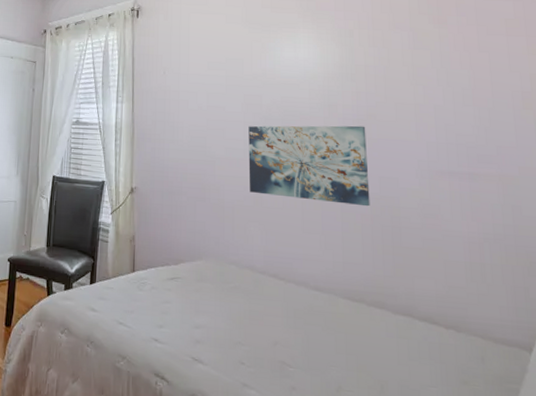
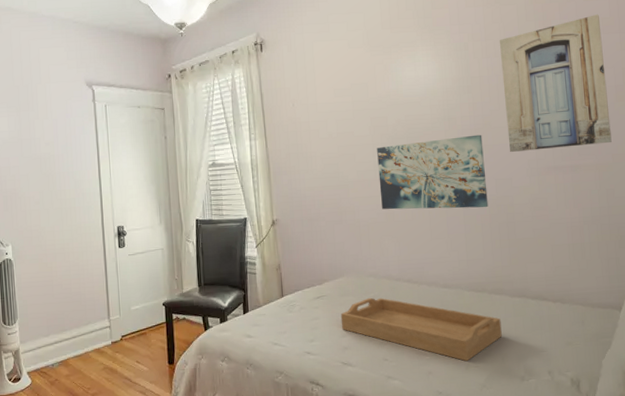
serving tray: none [195,287,382,383] -> present [340,297,502,362]
wall art: none [389,15,518,154] -> present [500,14,612,152]

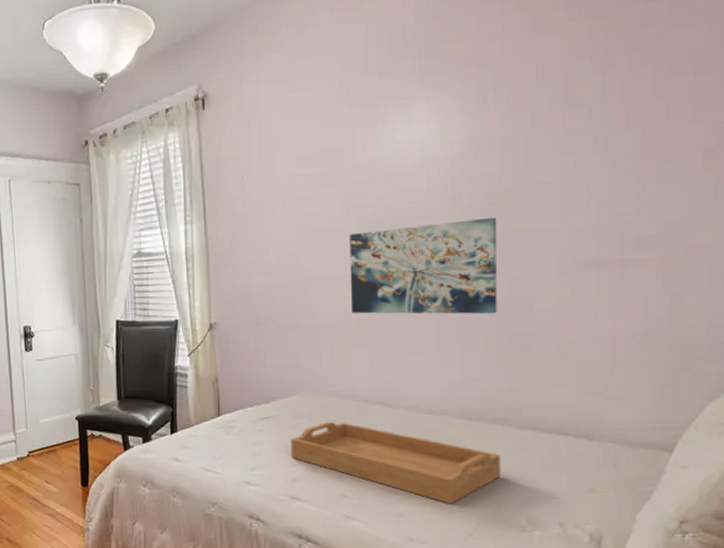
wall art: present [500,14,612,152] -> none [534,45,692,241]

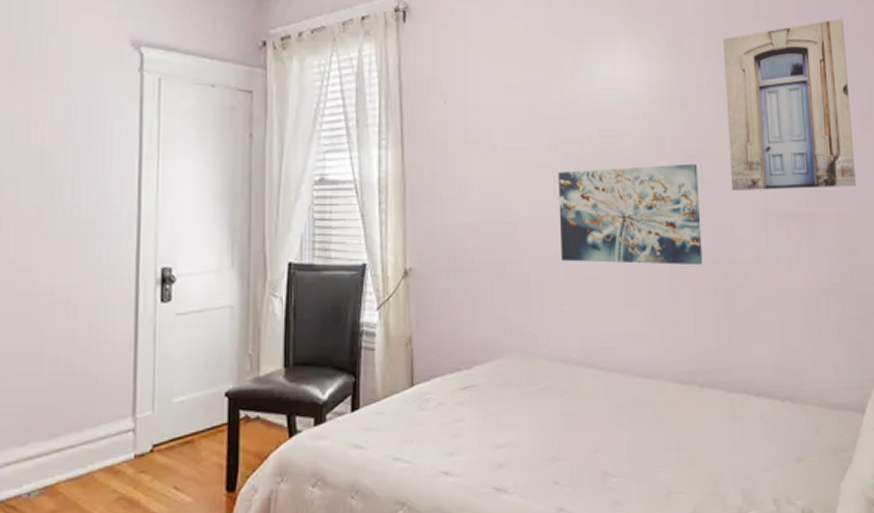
serving tray: present [290,421,501,505] -> none [495,389,715,486]
wall art: none [534,45,692,241] -> present [723,19,856,190]

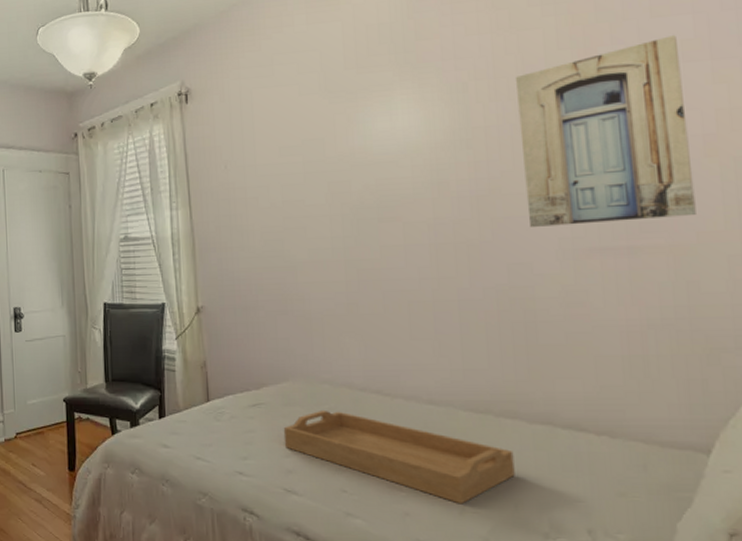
serving tray: none [495,389,715,486] -> present [283,409,515,505]
wall art: present [558,163,703,266] -> none [335,203,496,302]

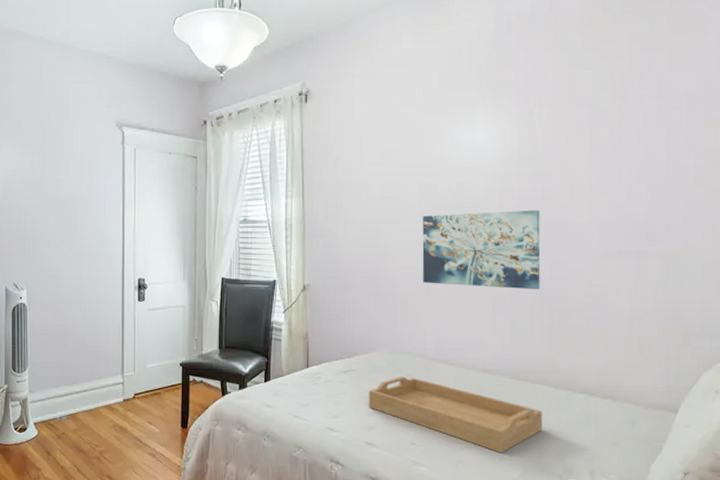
wall art: none [335,203,496,302] -> present [422,210,541,290]
wall art: present [516,35,696,227] -> none [568,87,686,232]

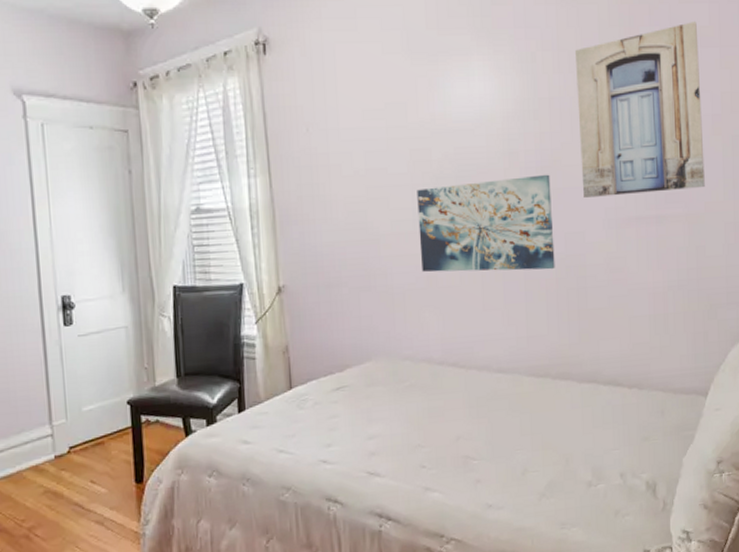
serving tray: present [368,376,543,453] -> none [366,387,567,466]
wall art: none [568,87,686,232] -> present [575,22,705,198]

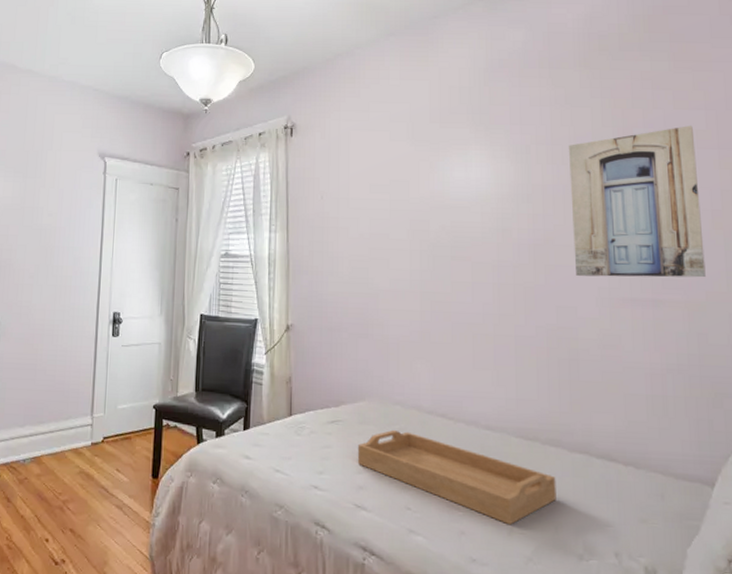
serving tray: none [366,387,567,466] -> present [357,429,556,525]
wall art: present [417,174,555,272] -> none [415,251,546,339]

